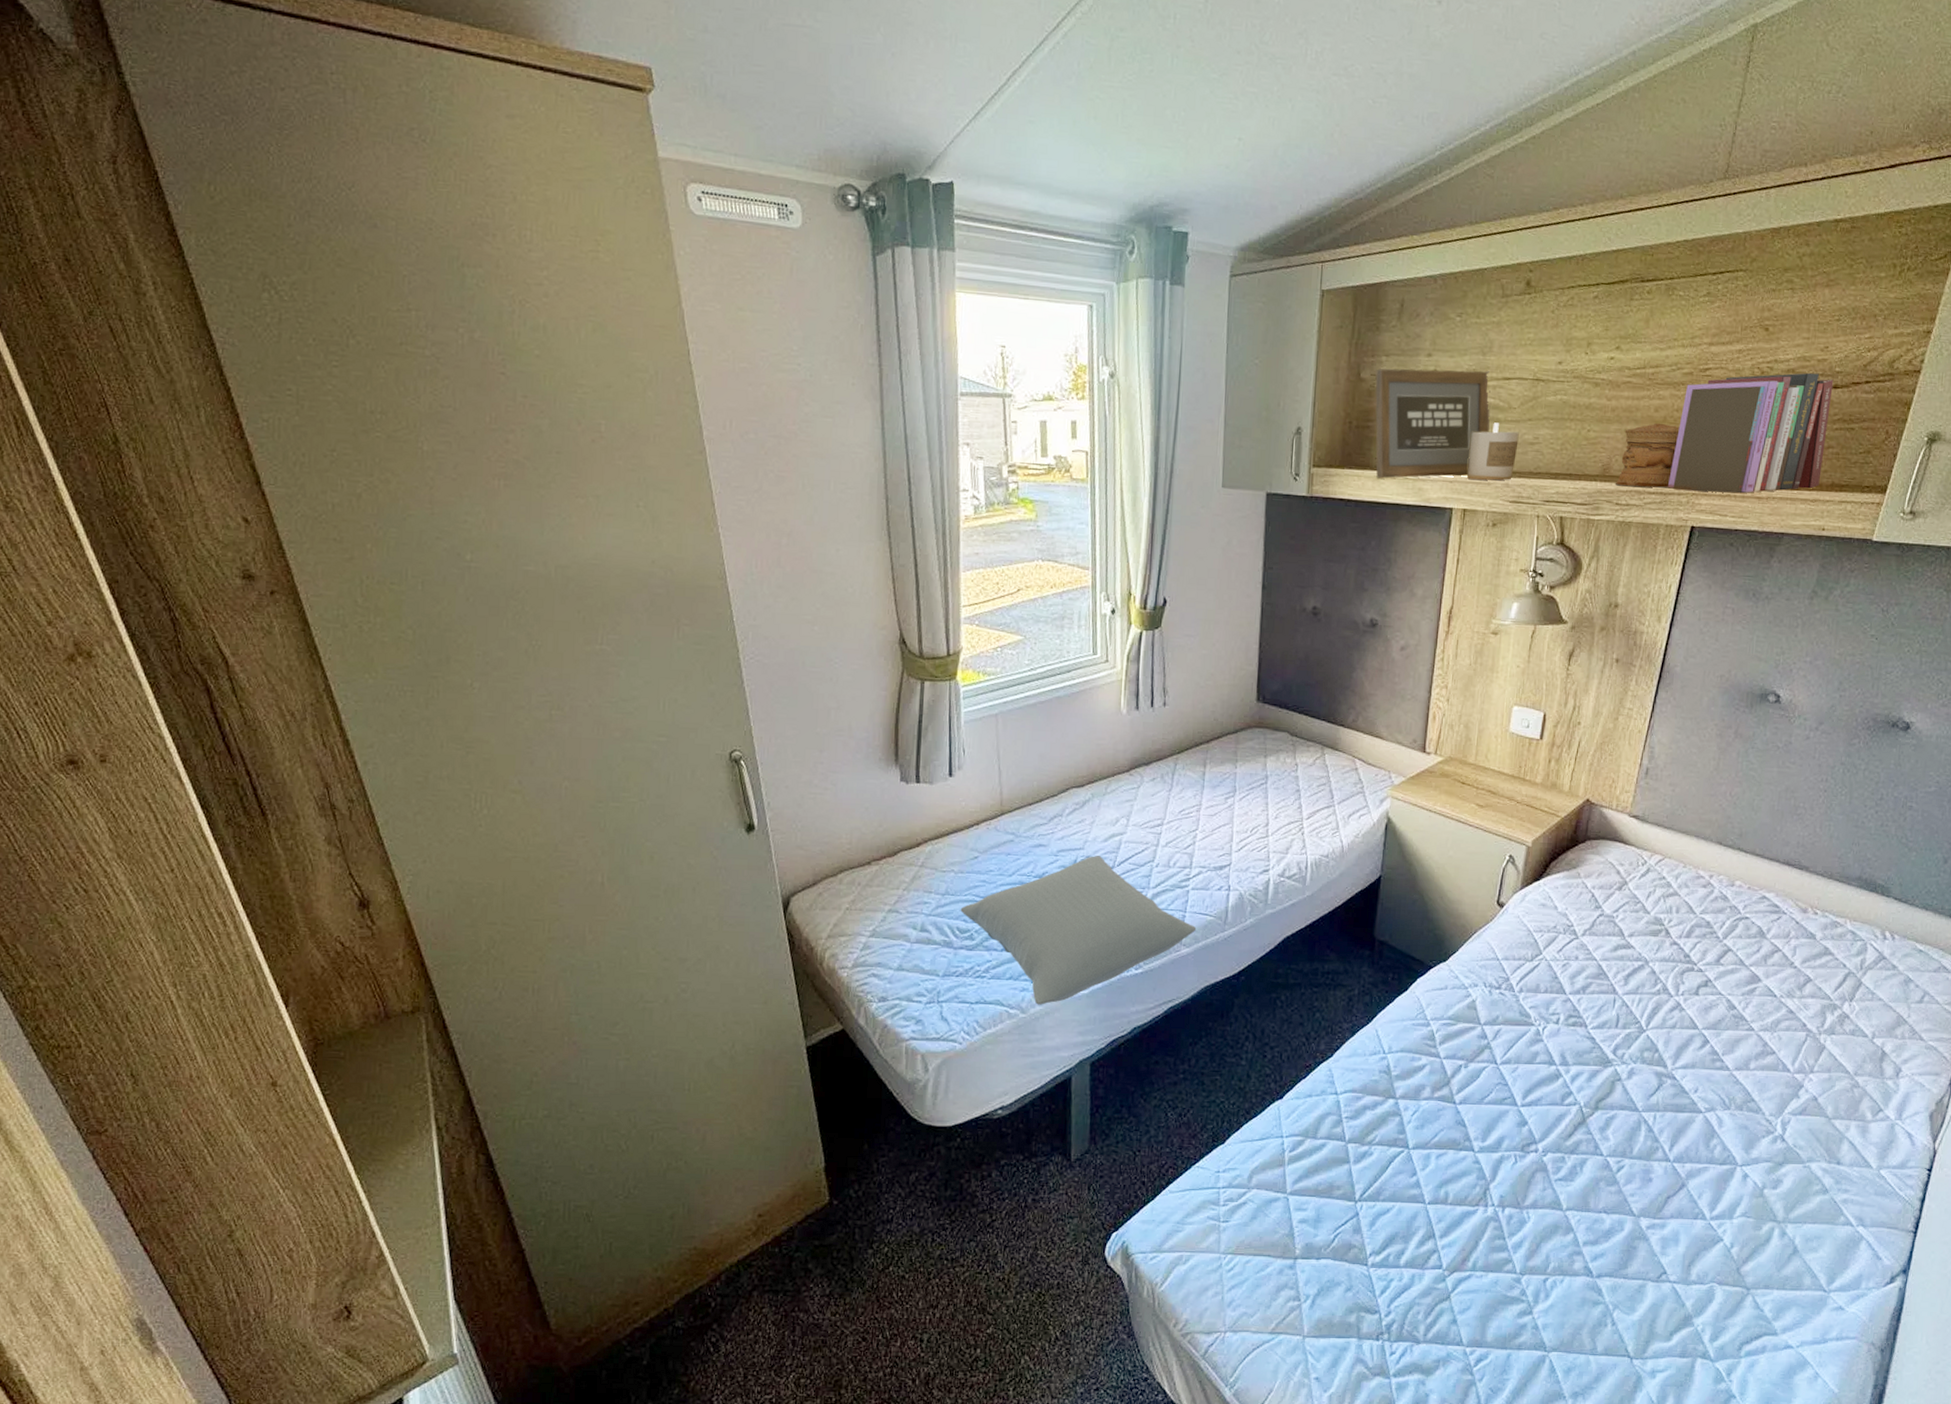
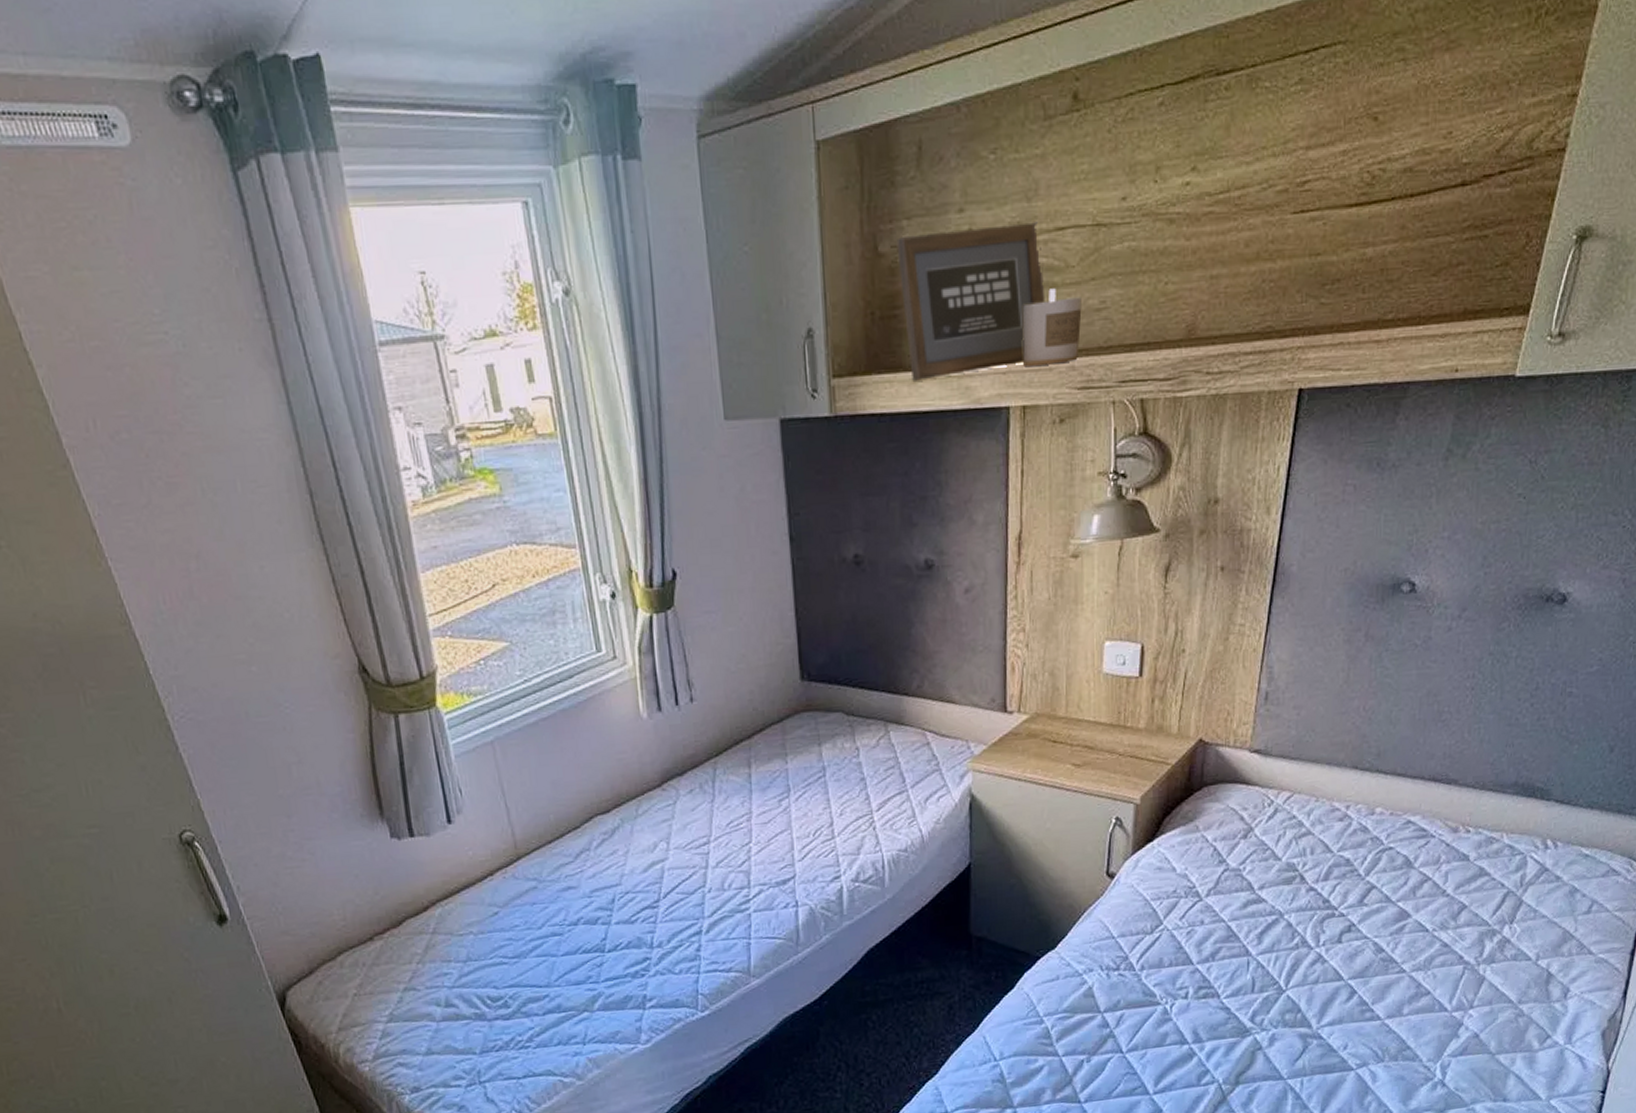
pillow: present [960,856,1197,1005] -> none [487,889,766,1069]
decorative box: present [1615,423,1680,488] -> none [1203,261,1277,350]
books: present [1667,372,1834,494] -> none [1266,169,1461,345]

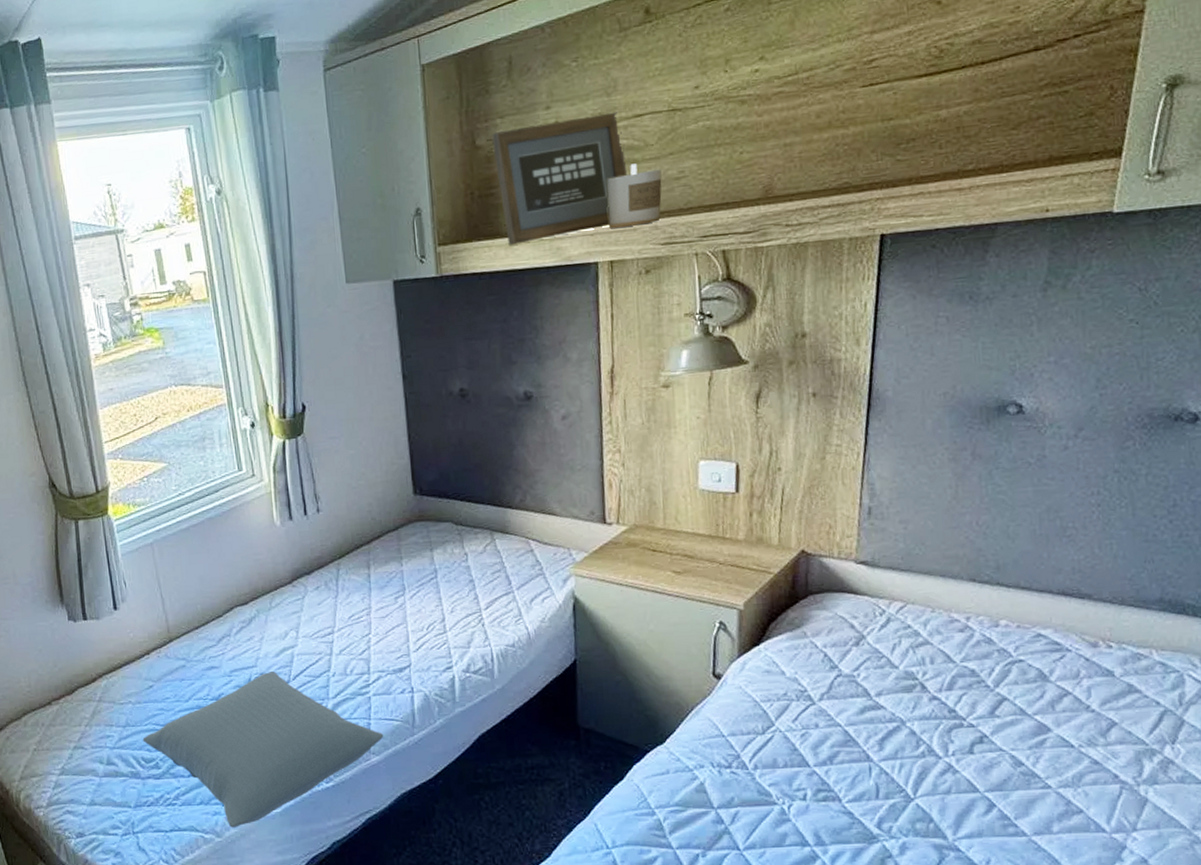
pillow: none [487,889,766,1069] -> present [142,671,384,828]

